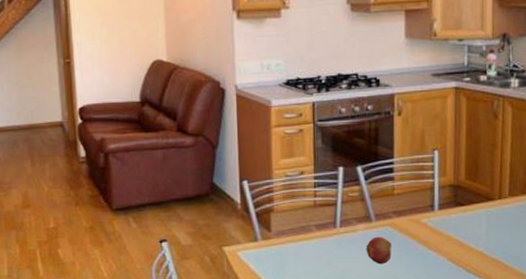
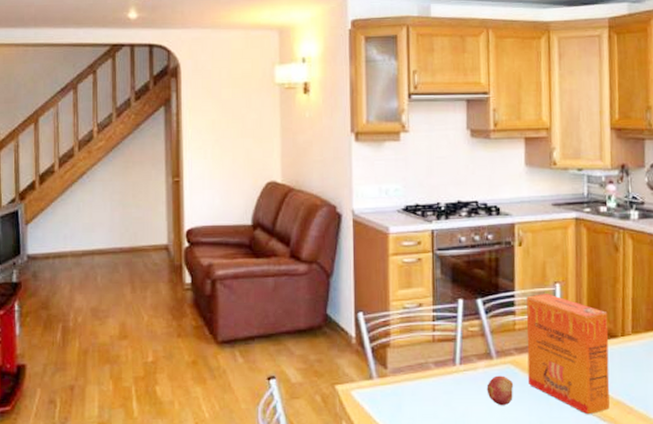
cereal box: none [405,160,486,272] -> present [526,294,610,415]

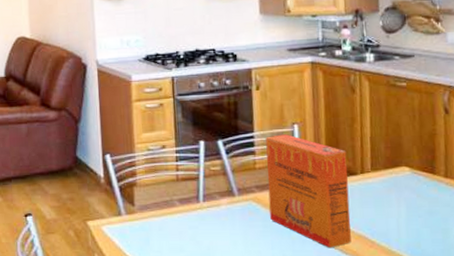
fruit: present [486,375,514,406] -> none [230,211,256,240]

